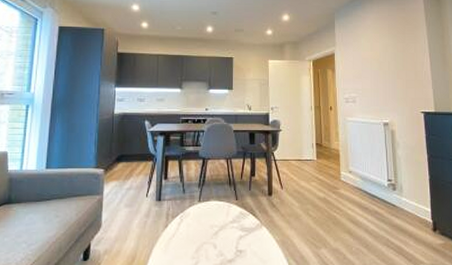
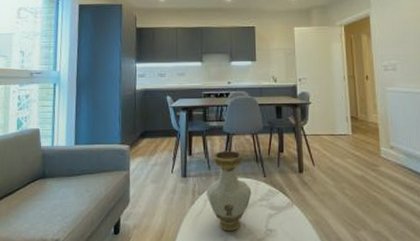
vase: none [180,174,224,253] -> present [206,150,252,231]

